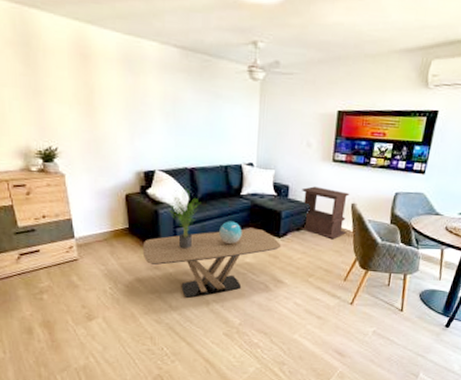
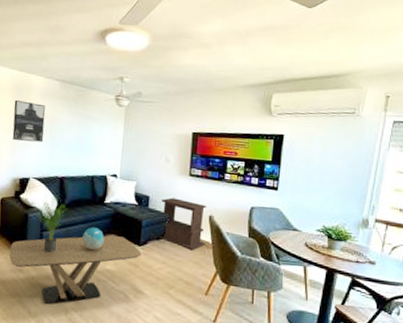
wall art: none [125,75,166,128] -> present [12,100,45,142]

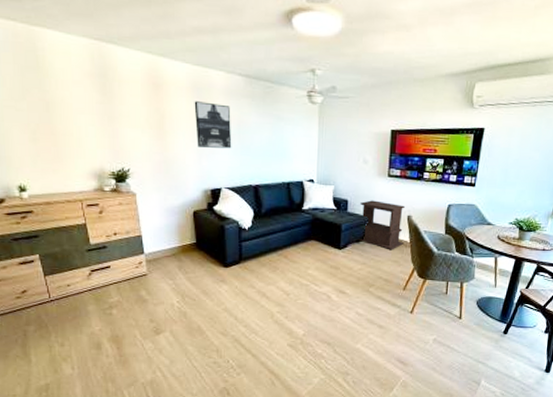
coffee table: present [9,236,142,304] -> none [209,241,342,310]
potted plant: present [38,195,67,253] -> none [233,204,264,262]
decorative sphere: present [82,227,105,250] -> none [282,234,305,256]

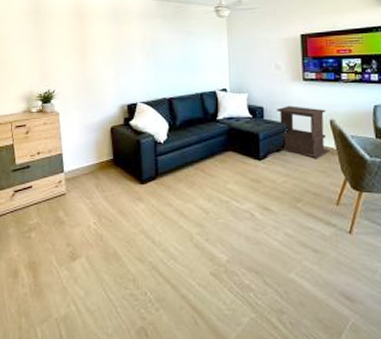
wall art: present [194,101,232,149] -> none [112,25,147,66]

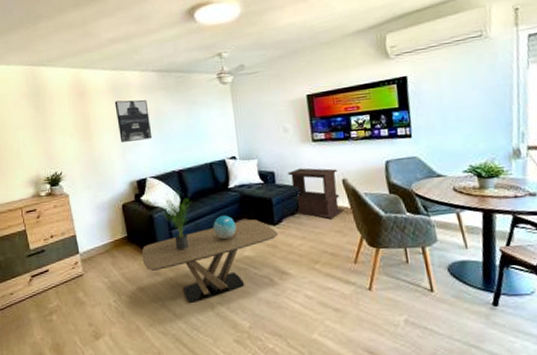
wall art: none [112,25,147,66] -> present [114,99,153,142]
coffee table: none [126,153,263,231] -> present [141,219,279,303]
potted plant: none [149,117,179,178] -> present [161,190,191,251]
decorative sphere: none [199,146,222,169] -> present [213,215,236,239]

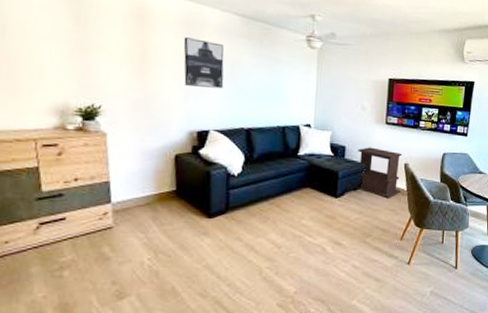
coffee table: present [141,219,279,303] -> none [190,189,339,266]
potted plant: present [161,190,191,251] -> none [221,148,256,212]
decorative sphere: present [213,215,236,239] -> none [275,181,299,205]

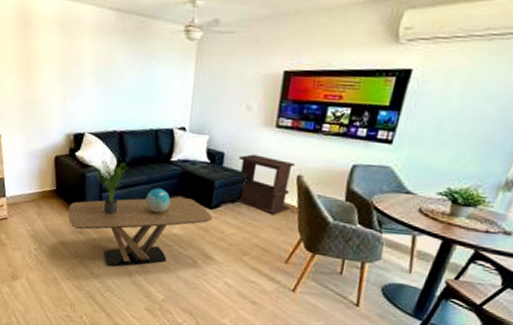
wall art: present [183,37,224,89] -> none [61,39,99,90]
coffee table: none [190,189,339,266] -> present [68,197,213,267]
potted plant: none [221,148,256,212] -> present [95,152,127,215]
decorative sphere: none [275,181,299,205] -> present [146,188,171,213]

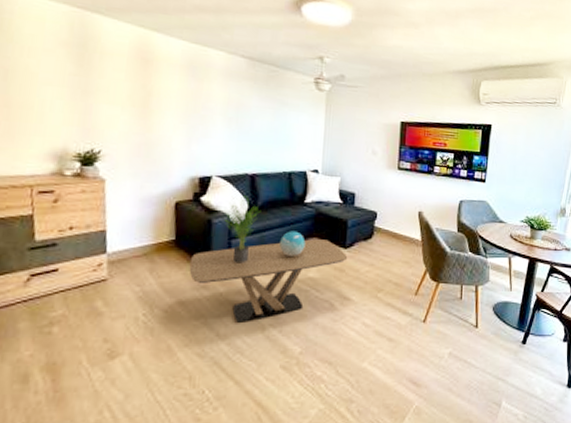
side table: present [234,154,295,215] -> none [366,194,415,250]

